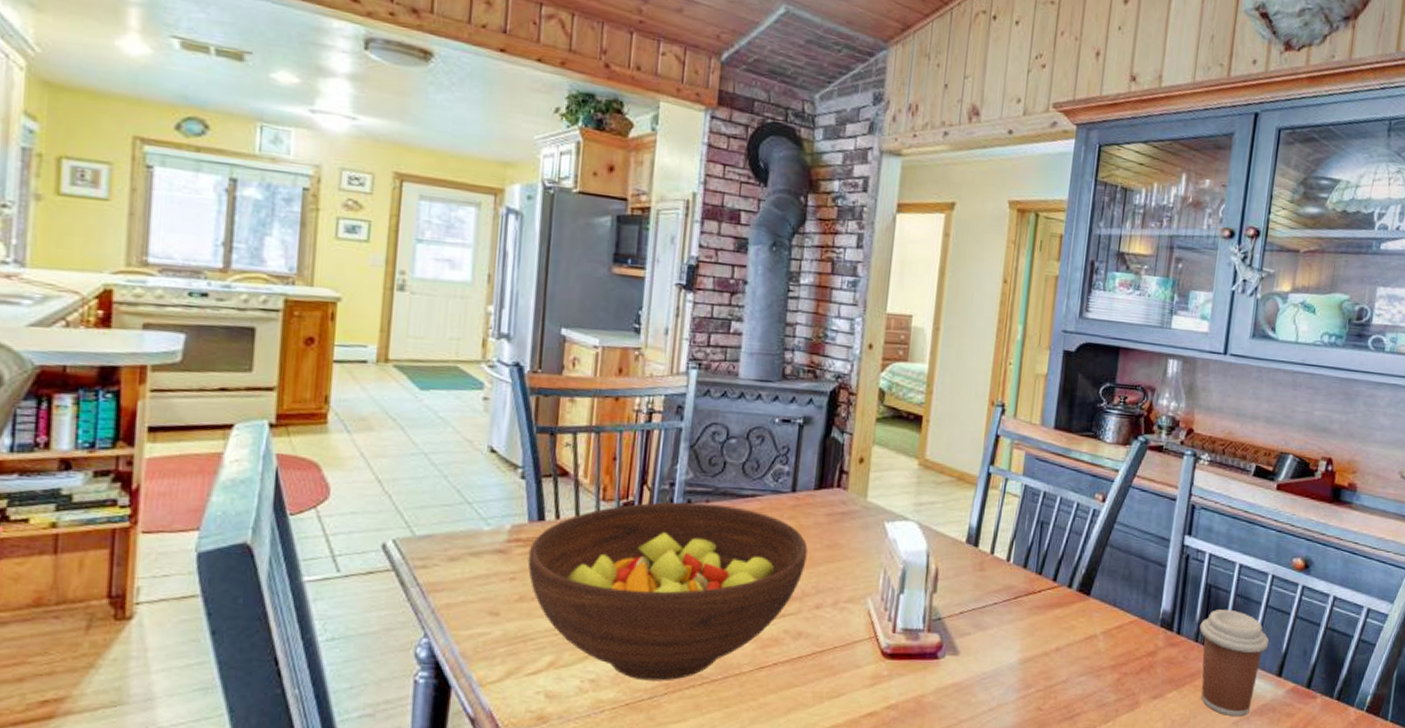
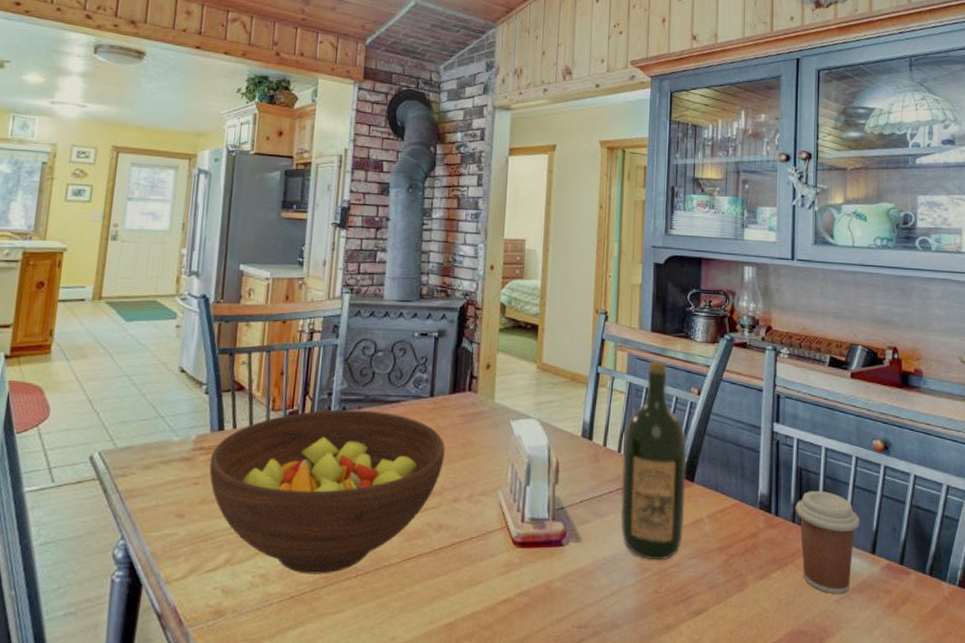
wine bottle: none [1004,461,1085,677] -> present [620,360,687,561]

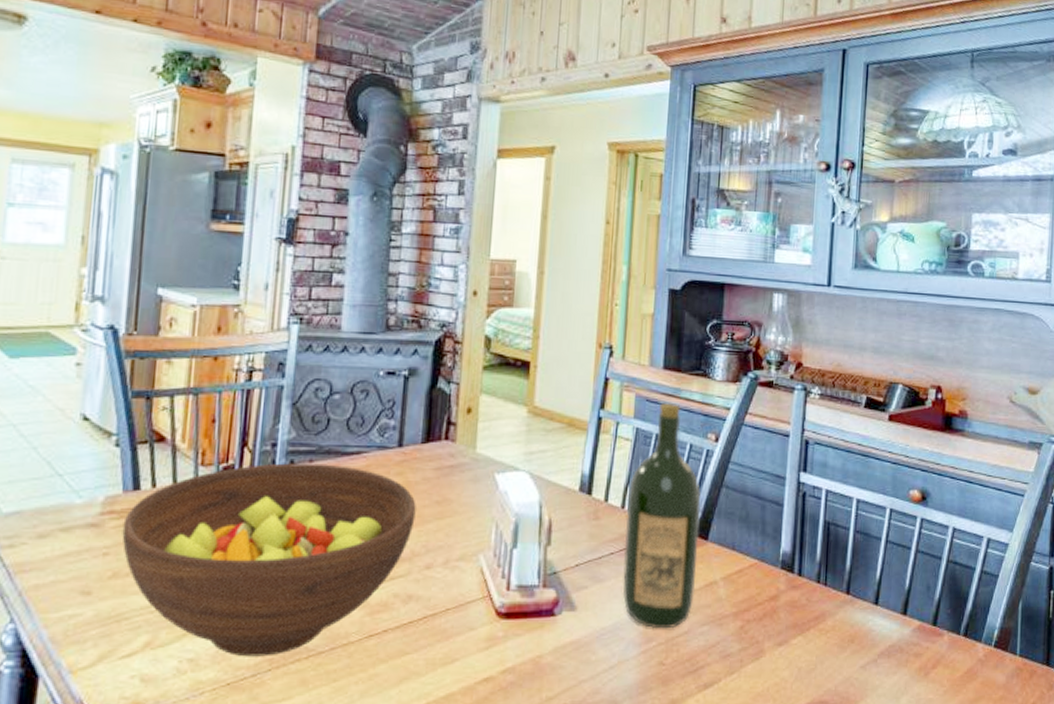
coffee cup: present [795,490,860,595] -> none [820,546,892,661]

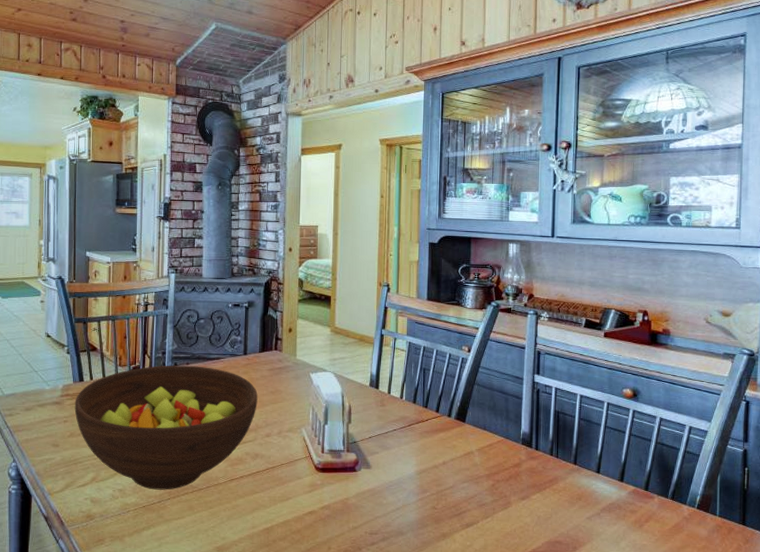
wine bottle: present [622,402,701,629] -> none [403,324,459,484]

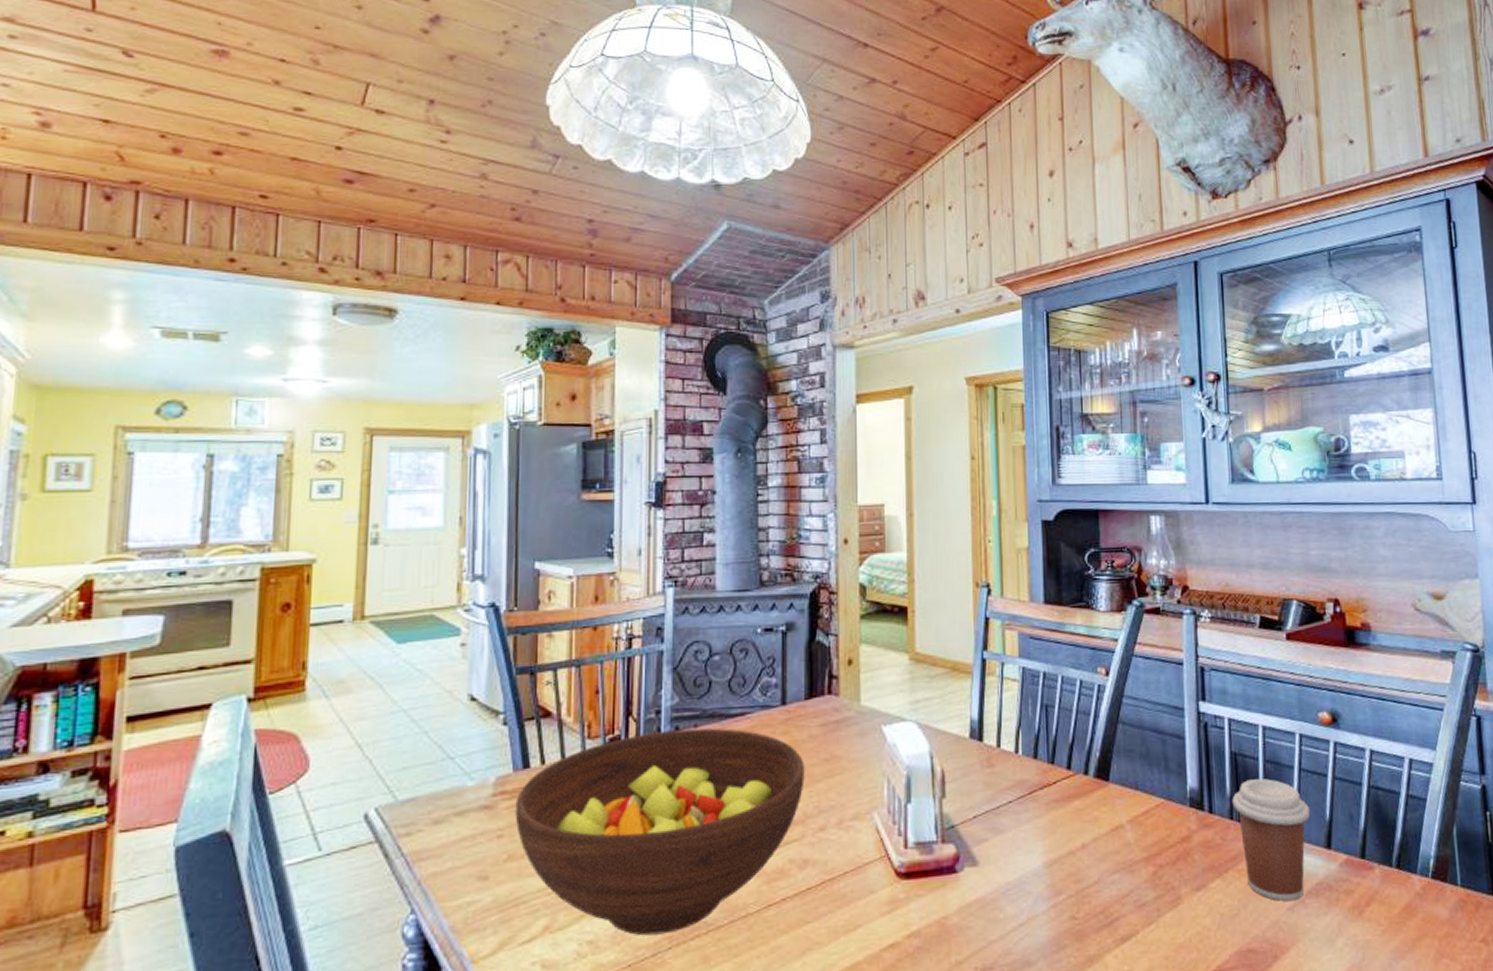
coffee cup: none [553,429,610,513] -> present [1232,778,1311,902]

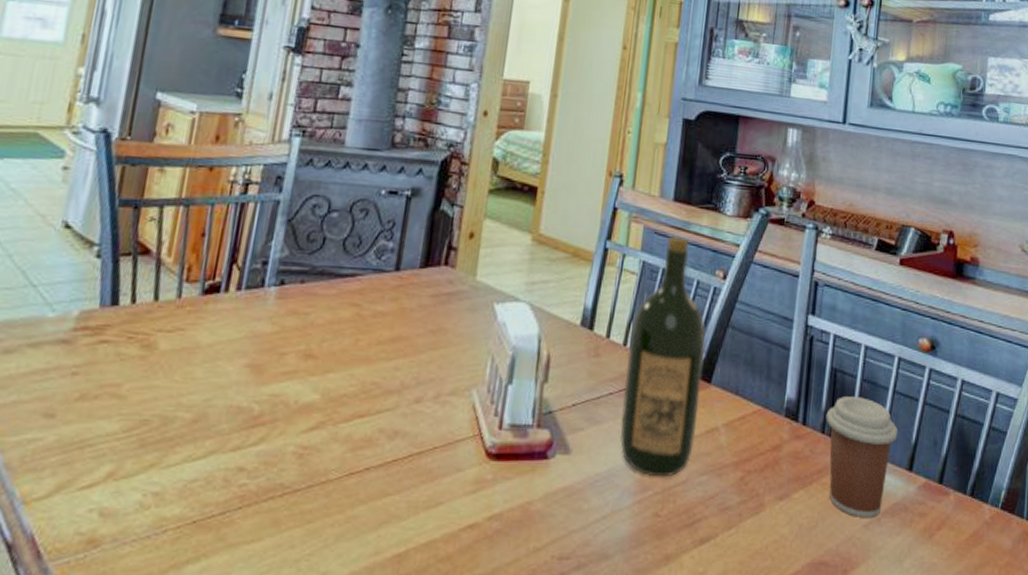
fruit bowl: present [515,728,805,936] -> none [94,283,410,493]
wine bottle: none [1020,637,1102,881] -> present [619,235,706,478]

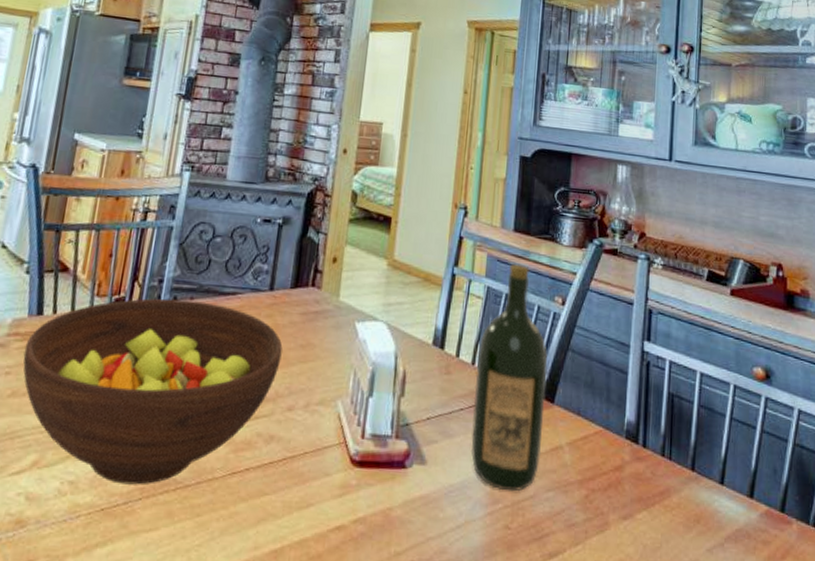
fruit bowl: none [94,283,410,493] -> present [23,298,283,485]
coffee cup: present [825,395,899,519] -> none [665,420,737,543]

